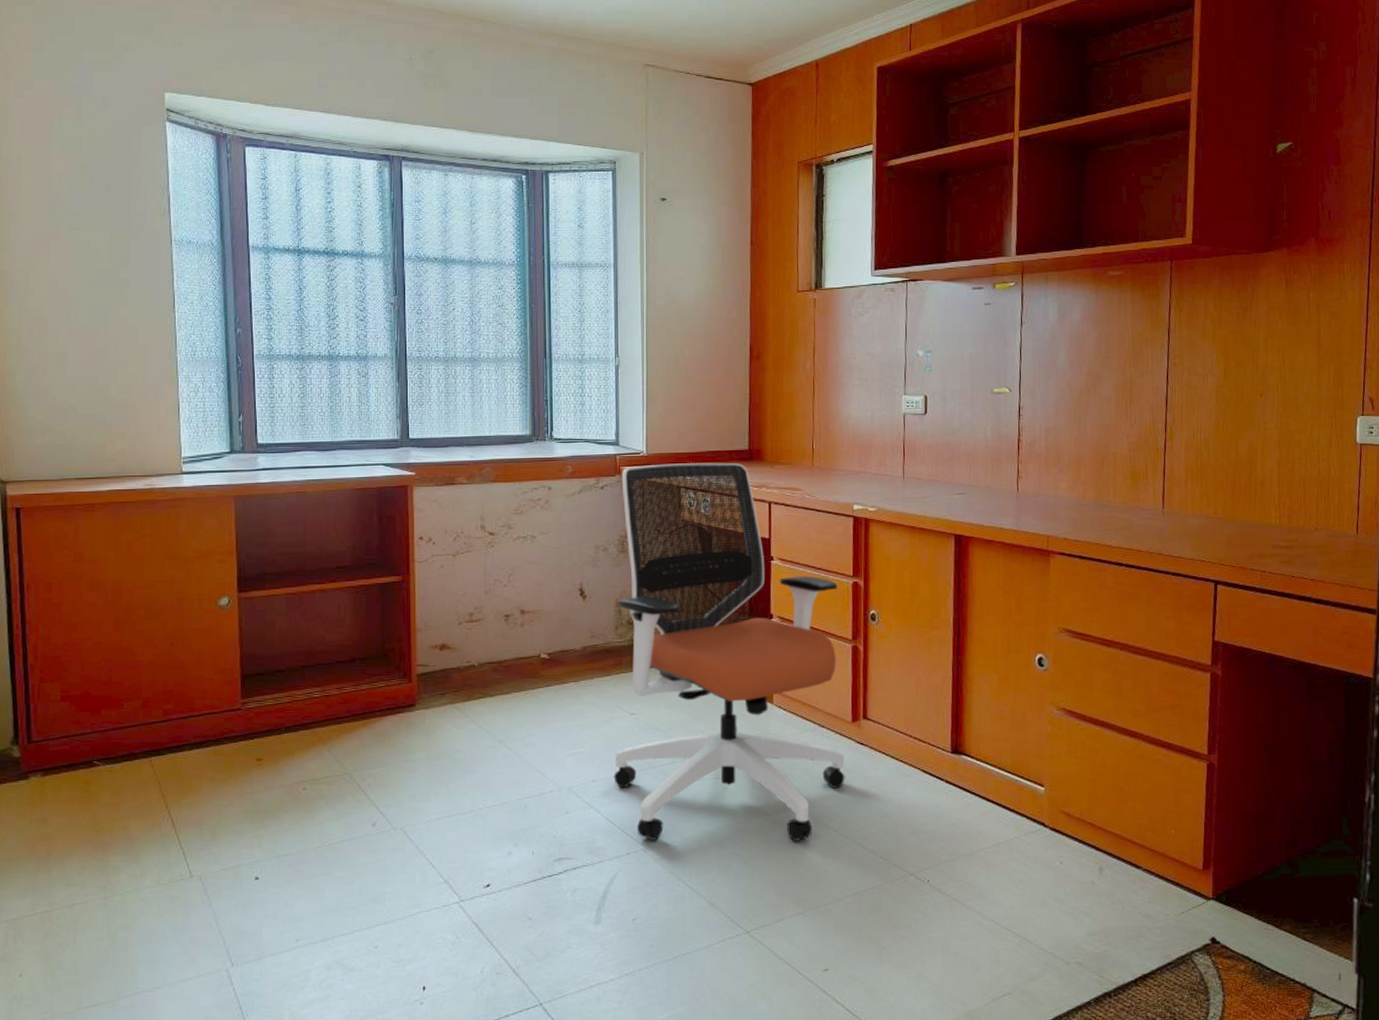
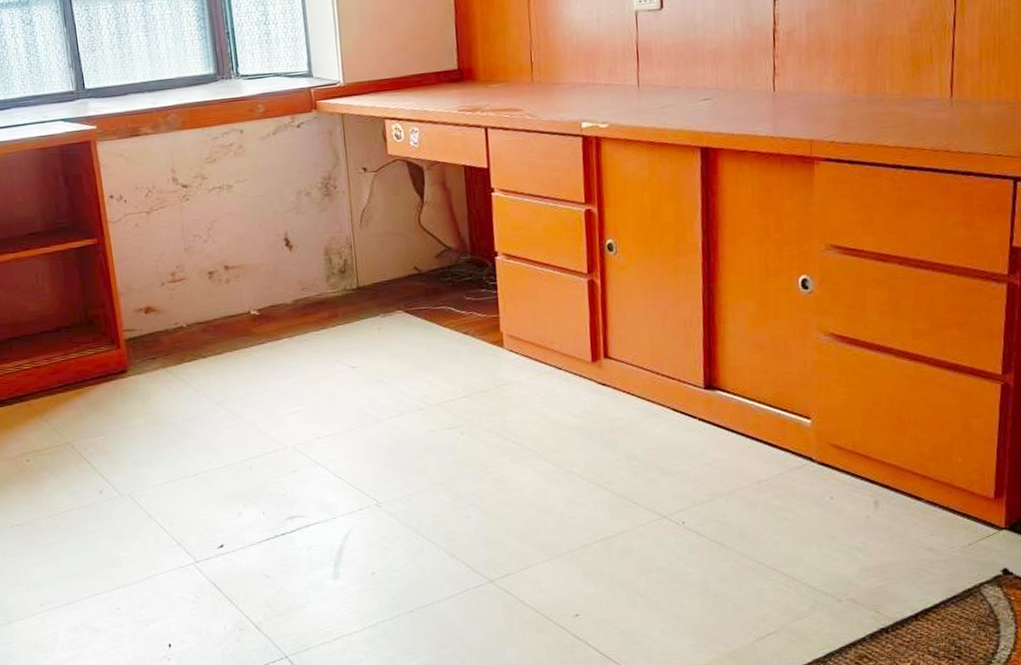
office chair: present [613,462,845,842] -> none [318,86,587,496]

